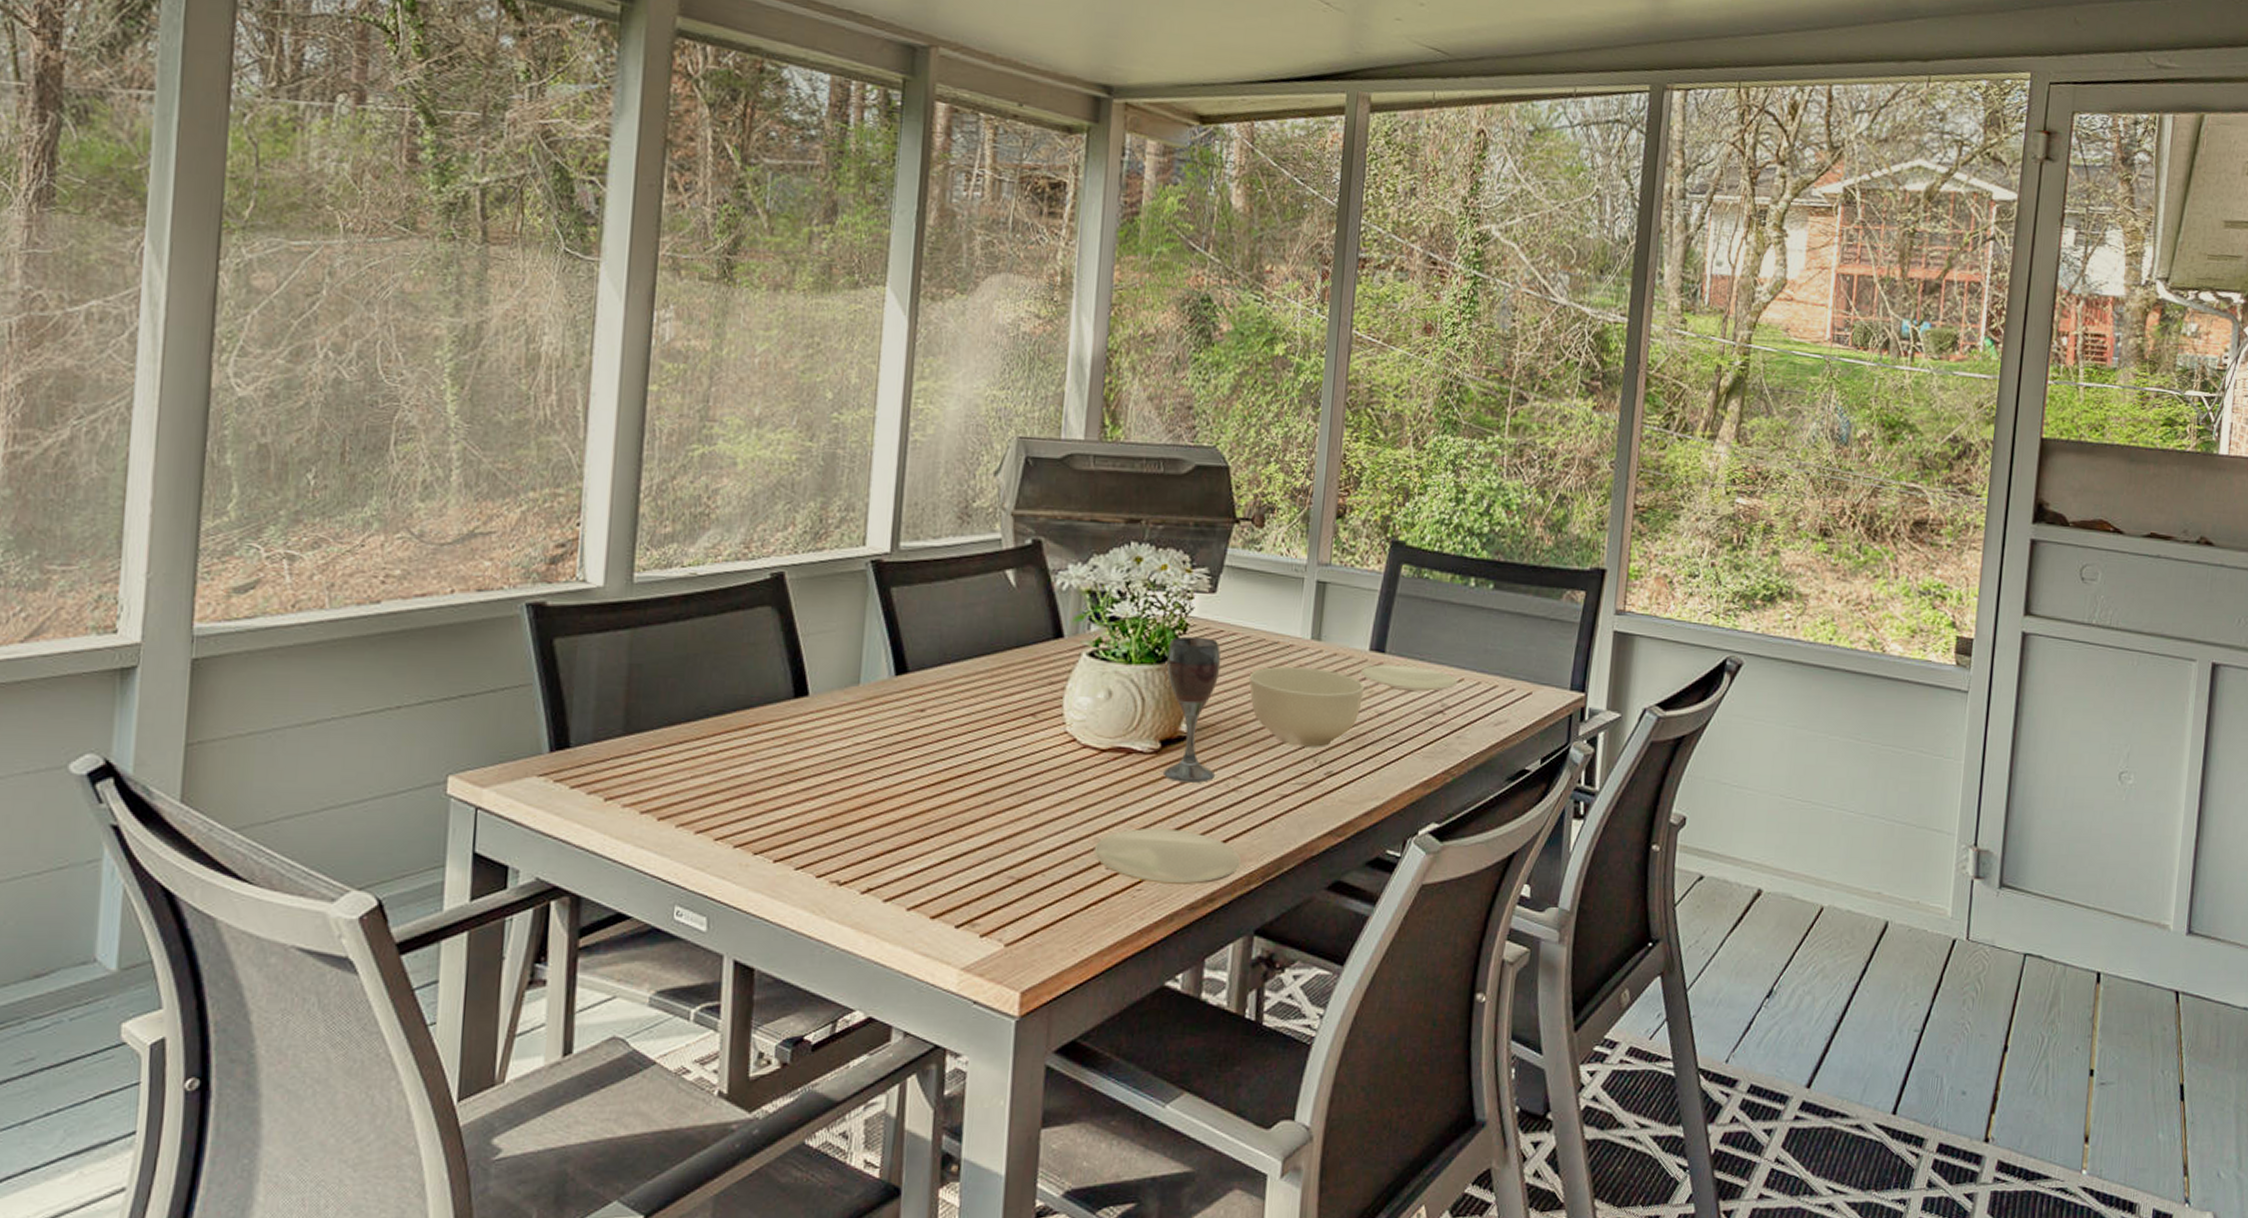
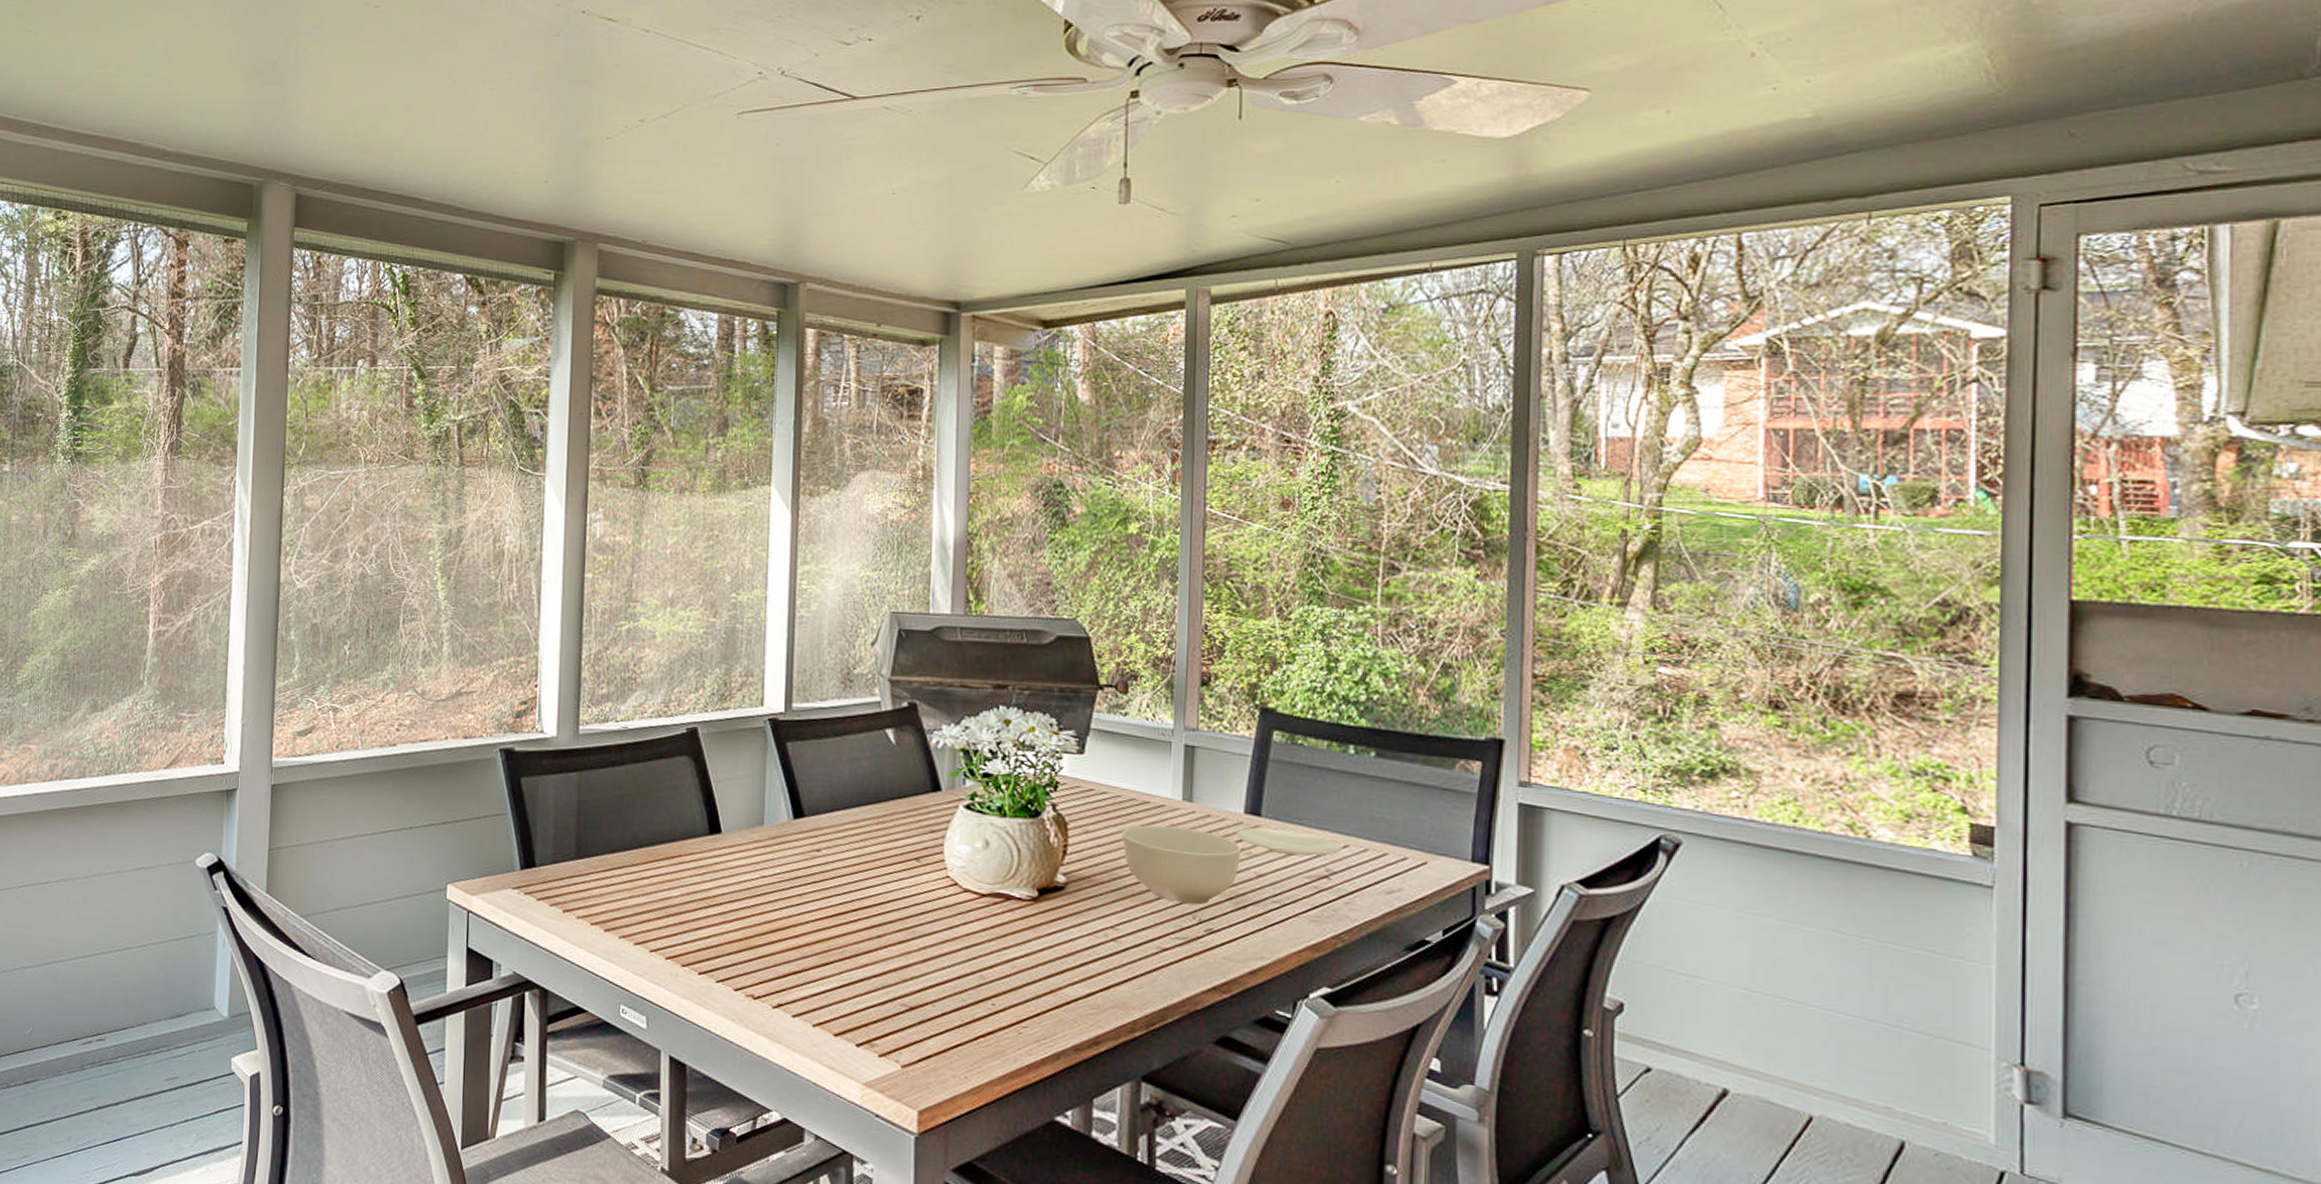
plate: present [1093,828,1242,886] -> none [979,969,1125,1028]
cup: present [1162,636,1221,784] -> none [1040,793,1094,932]

